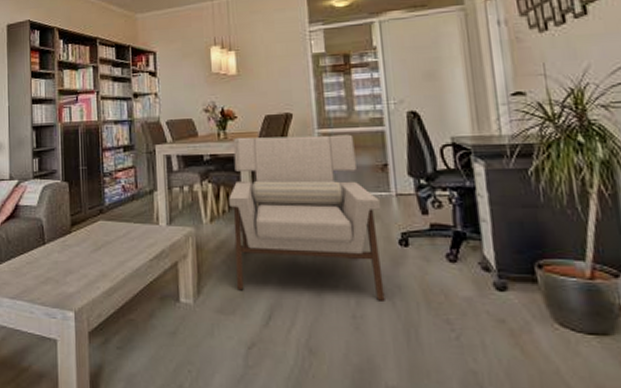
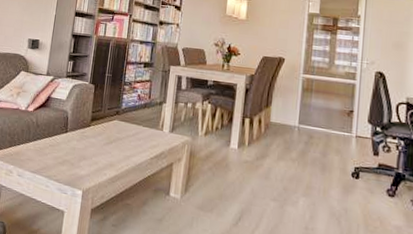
armchair: present [229,134,385,301] -> none [218,70,342,220]

